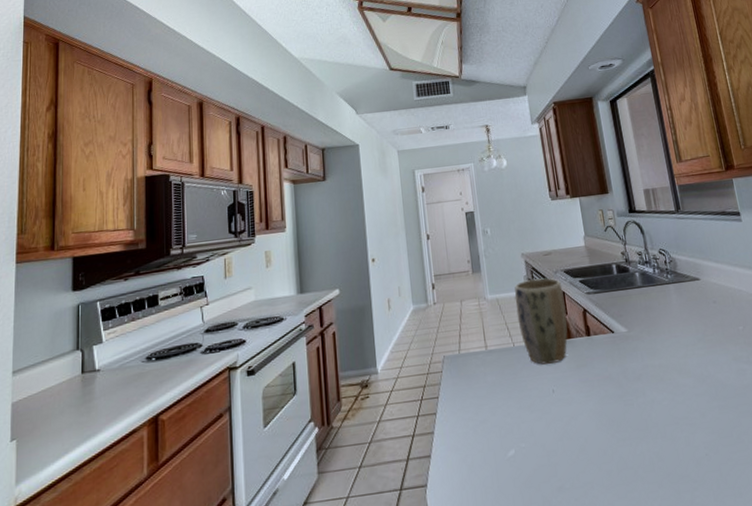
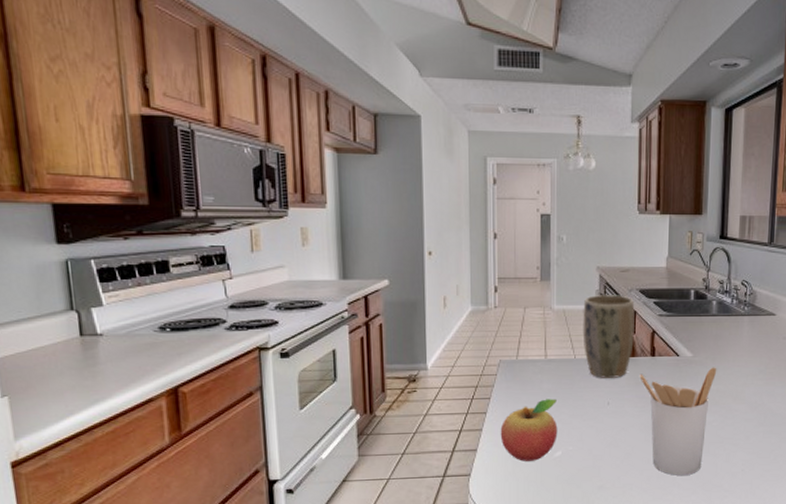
fruit: none [451,391,508,465] -> present [500,399,558,461]
utensil holder: none [579,340,662,468] -> present [639,367,717,476]

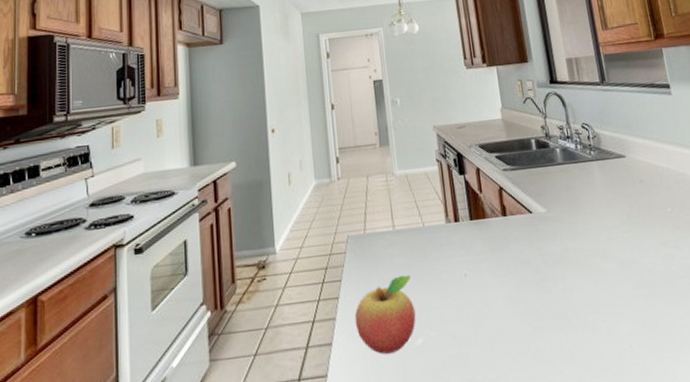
plant pot: present [583,294,635,378] -> none [425,152,482,247]
utensil holder: present [639,367,717,476] -> none [494,221,582,359]

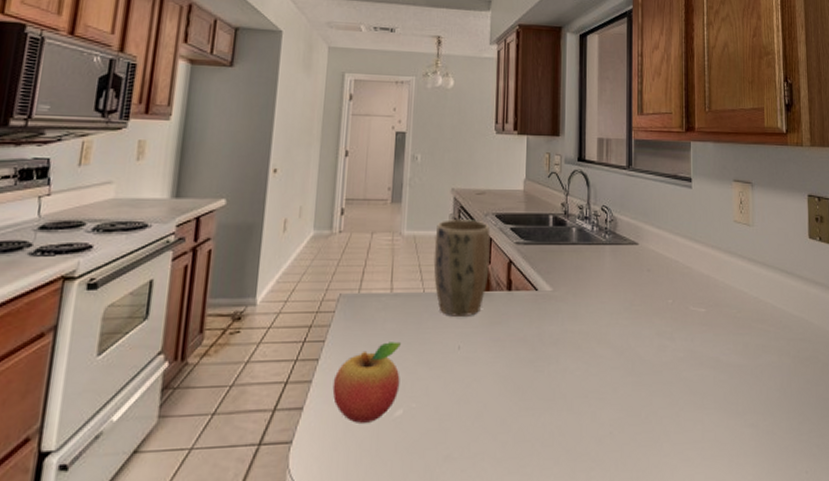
plant pot: none [425,152,482,247] -> present [433,218,491,317]

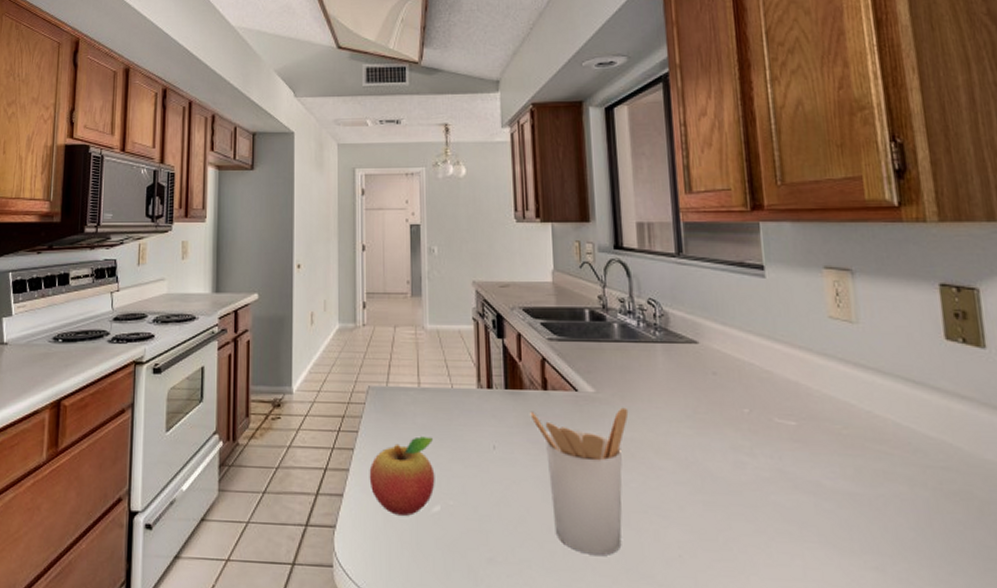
plant pot: present [433,218,491,317] -> none [459,312,521,415]
utensil holder: none [494,303,579,441] -> present [530,407,629,555]

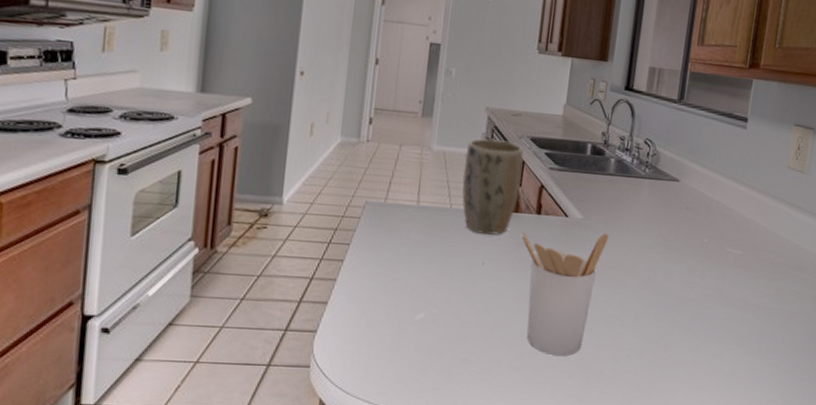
fruit: present [369,436,435,516] -> none [356,251,425,322]
plant pot: none [459,312,521,415] -> present [462,138,524,235]

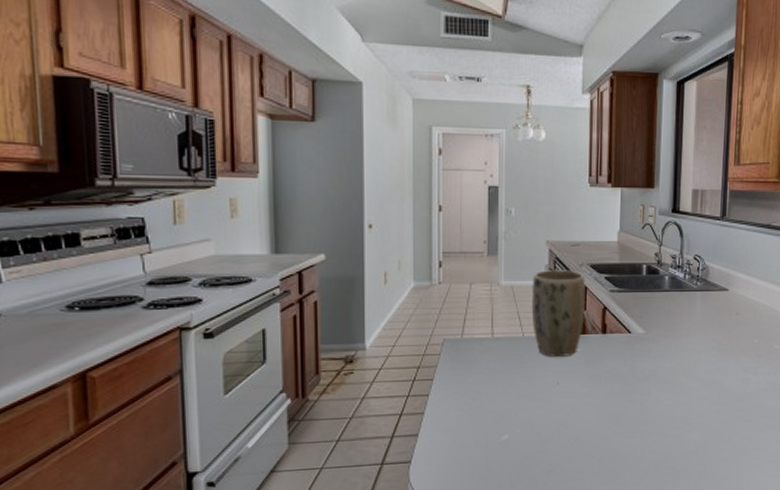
utensil holder: present [521,233,609,356] -> none [590,344,670,458]

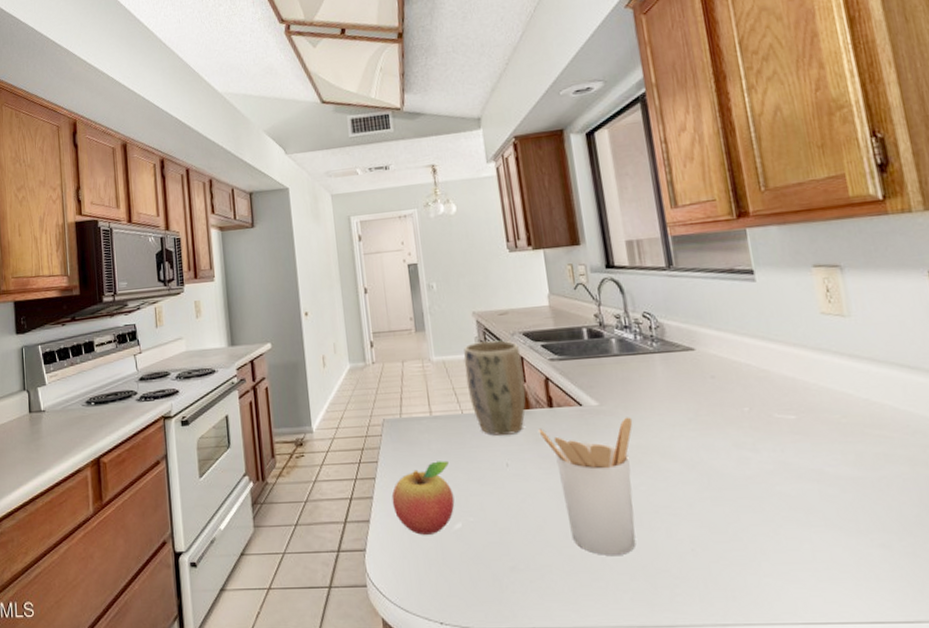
fruit: none [443,379,505,446] -> present [391,461,455,535]
utensil holder: none [590,344,670,458] -> present [539,417,636,555]

